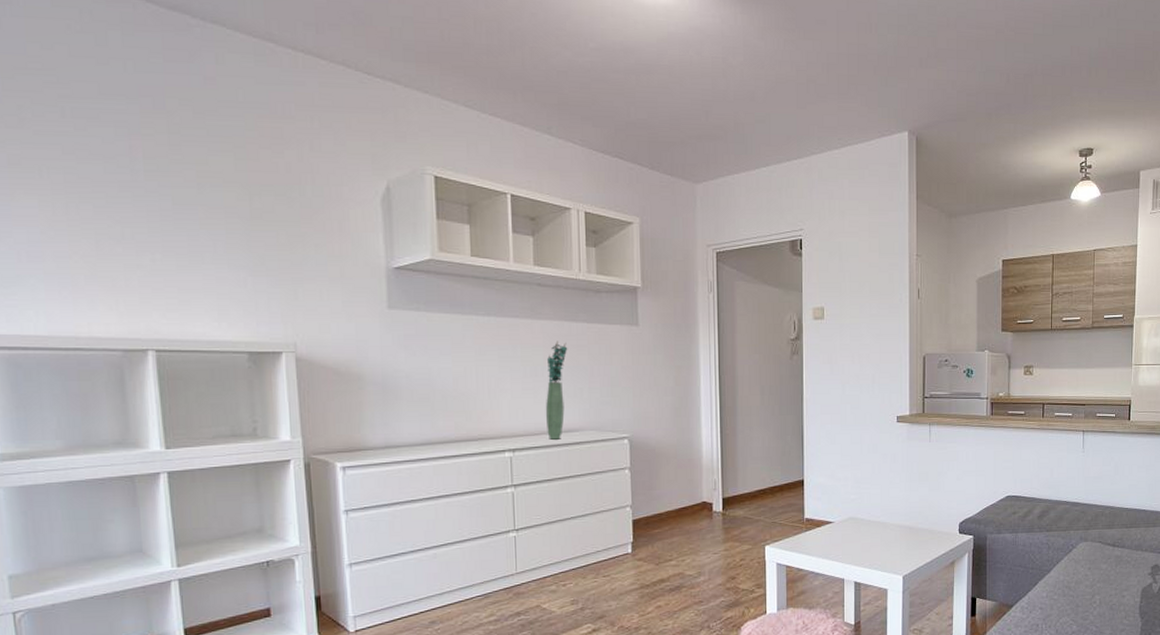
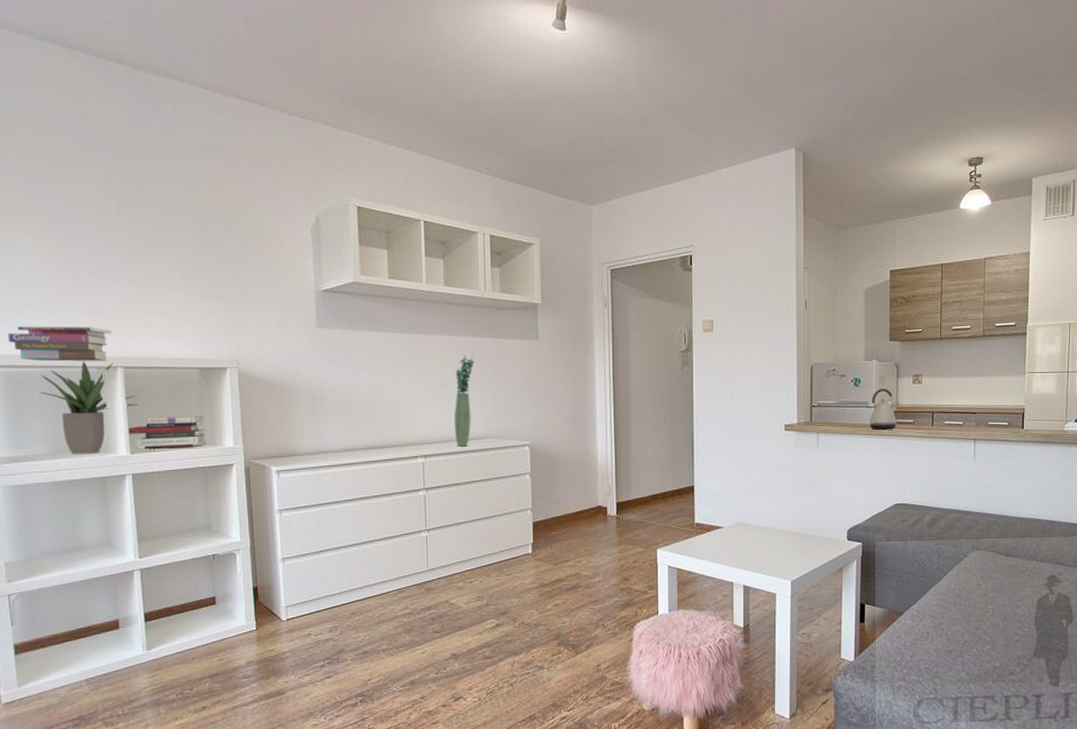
books: none [8,302,141,343] -> present [7,326,112,362]
potted plant: none [49,343,174,450] -> present [39,361,138,454]
books: none [161,405,258,443] -> present [128,415,206,449]
kettle: none [981,379,1009,422] -> present [869,388,898,430]

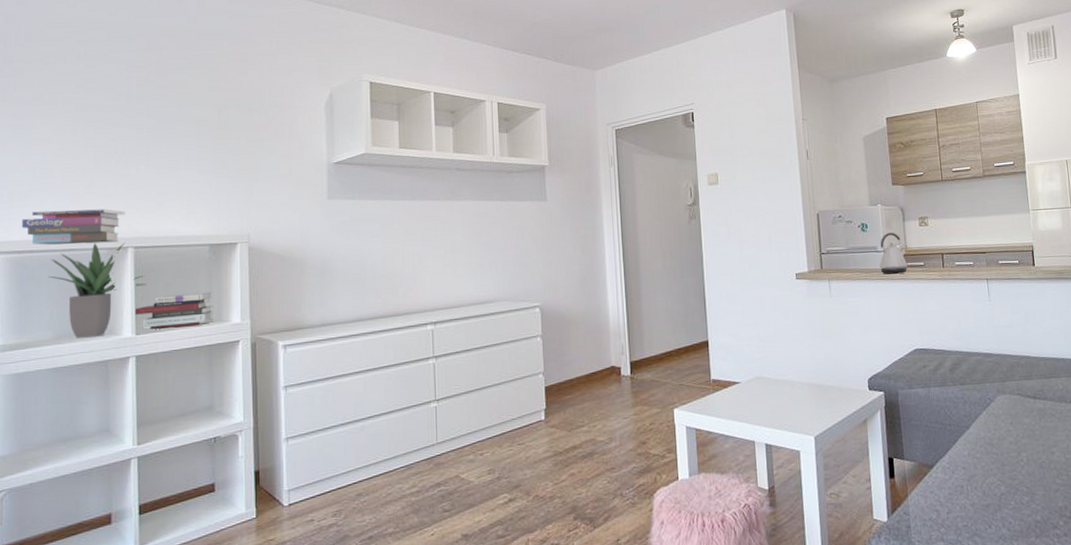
vase: present [453,355,475,447] -> none [463,219,484,312]

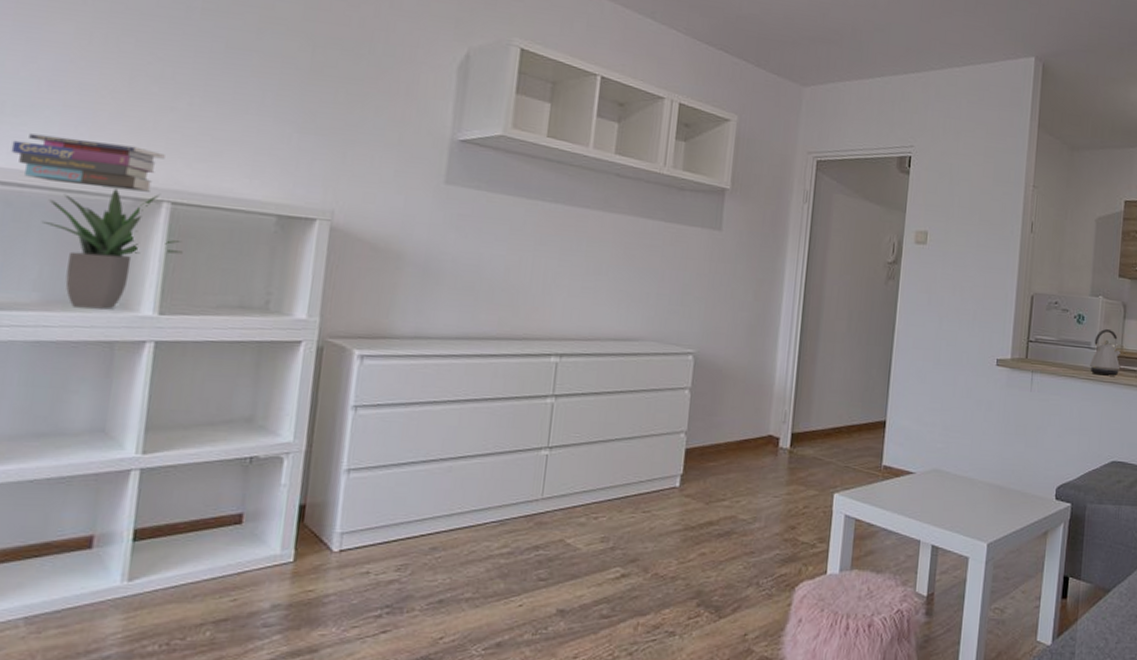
books: present [134,292,213,329] -> none [160,270,273,315]

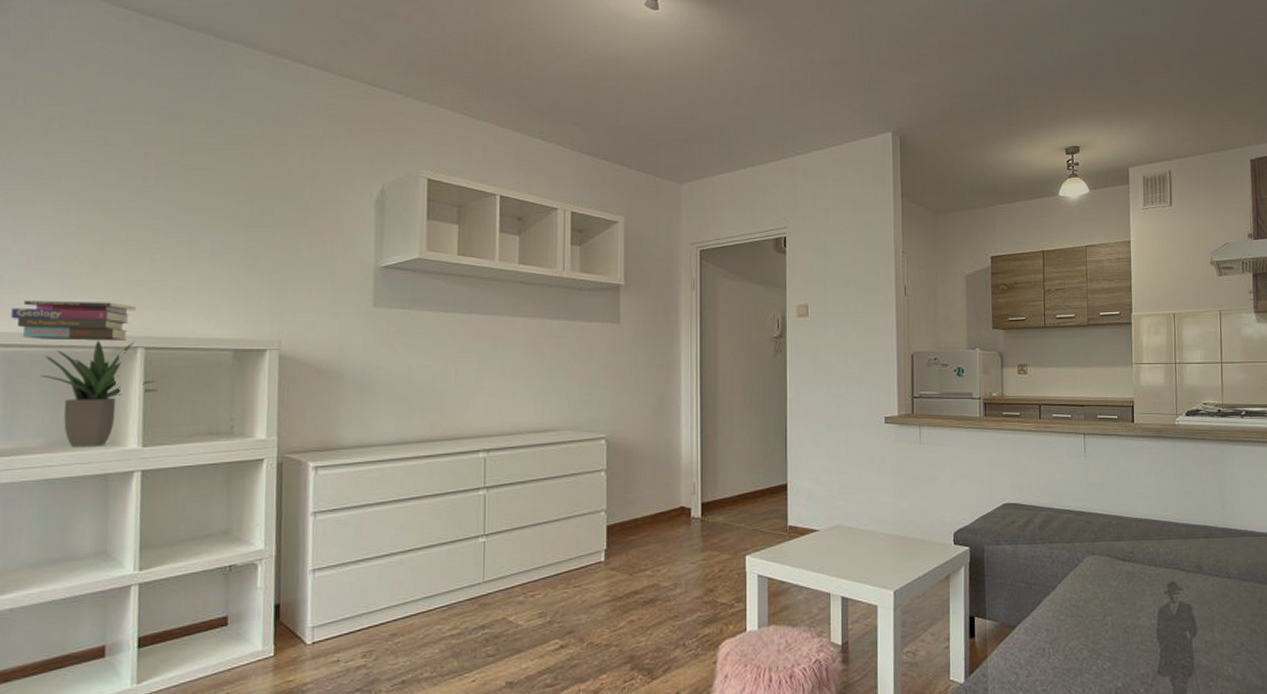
kettle: present [1090,328,1121,376] -> none [974,378,1004,423]

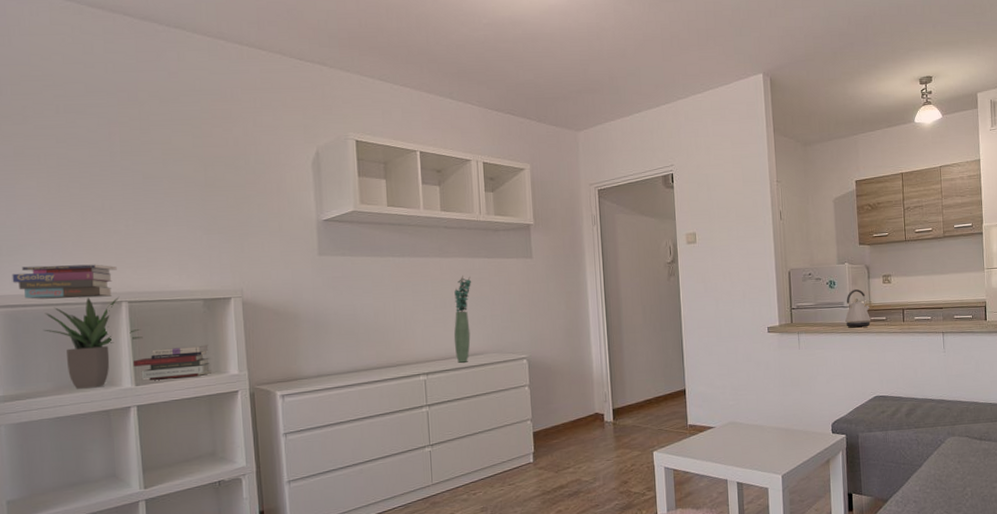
books: none [142,403,234,441] -> present [132,345,211,380]
vase: none [522,338,548,440] -> present [453,275,472,363]
kettle: none [974,378,1004,423] -> present [845,289,871,328]

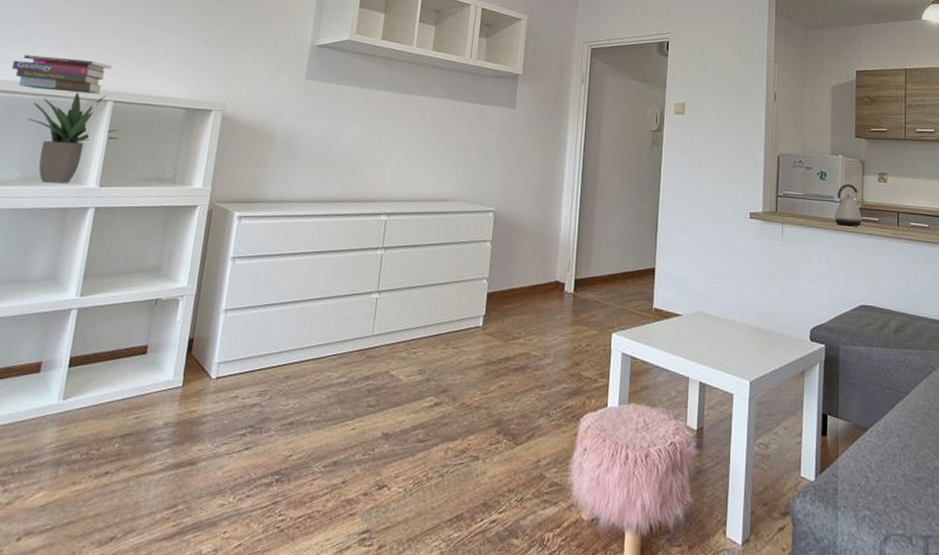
books: present [132,345,211,380] -> none [102,151,180,186]
vase: present [453,275,472,363] -> none [421,117,451,208]

